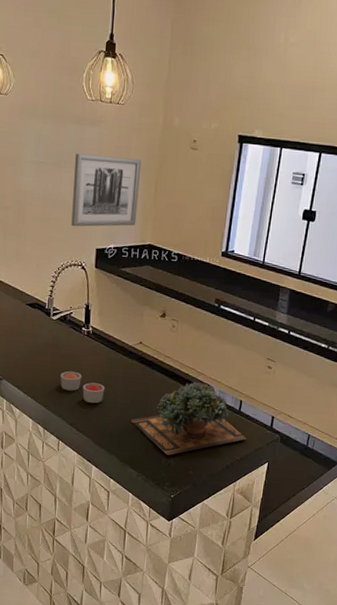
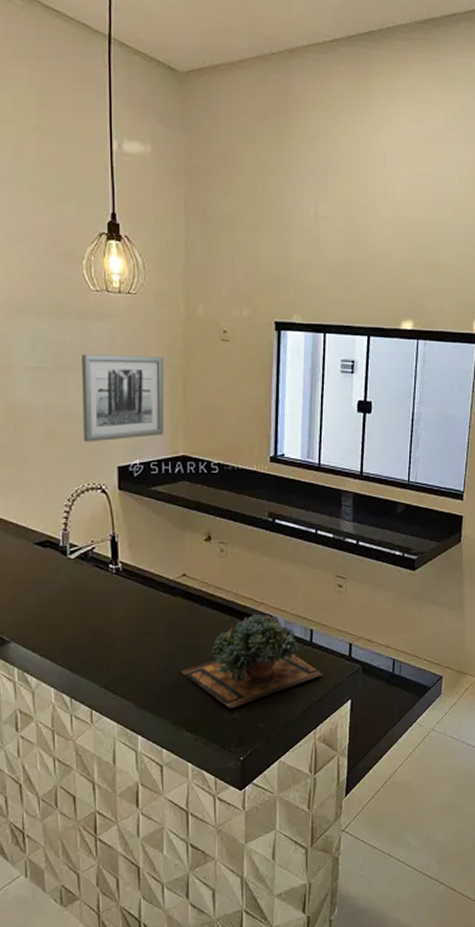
candle: present [60,371,105,403] -> none [86,620,145,657]

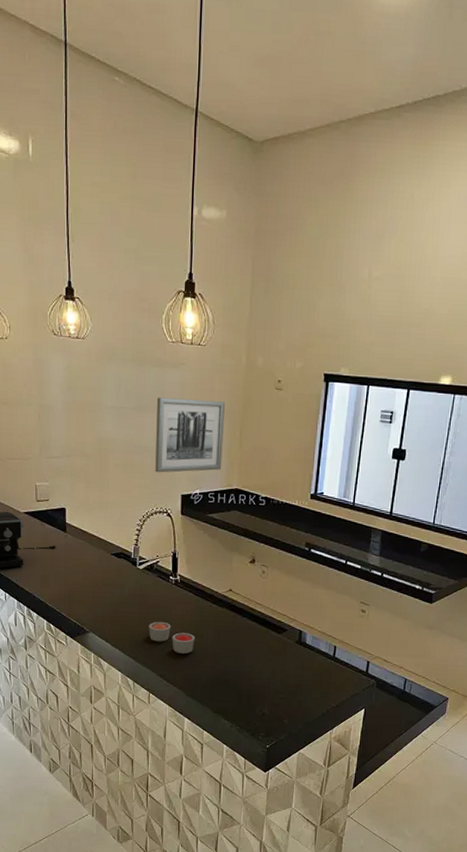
candle: none [86,620,145,657] -> present [149,621,195,653]
succulent plant: present [180,614,323,708] -> none [222,629,342,705]

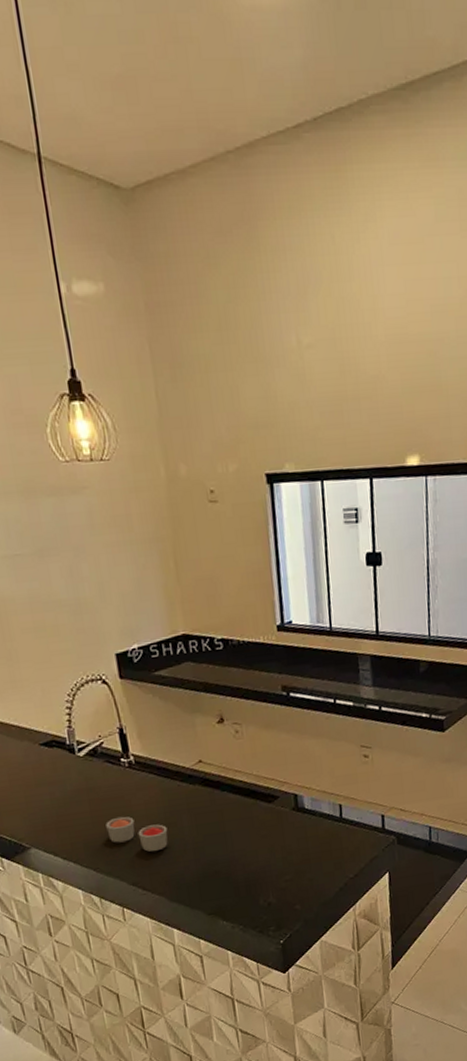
wall art: present [155,397,225,473] -> none [60,528,160,632]

